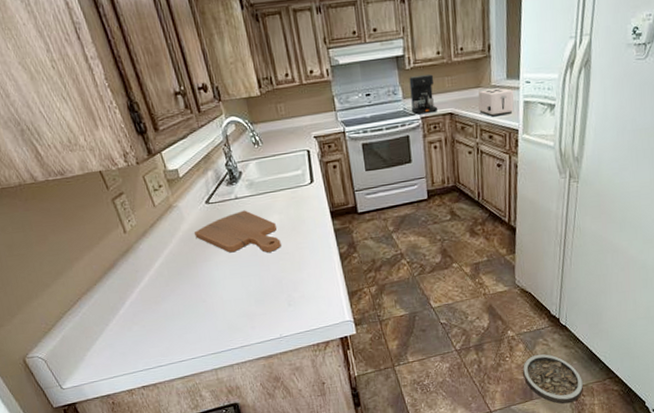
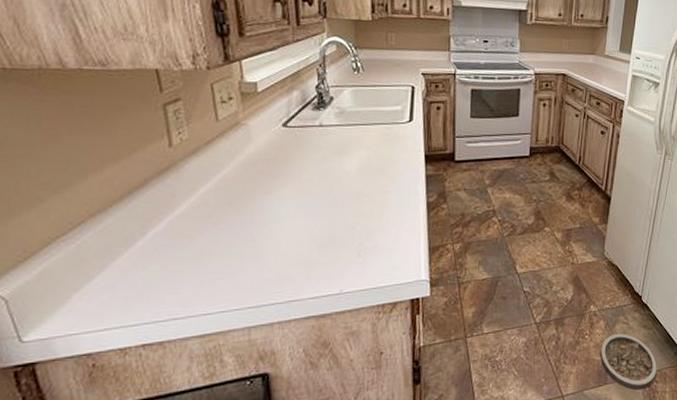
cutting board: present [195,210,281,253] -> none [261,140,363,193]
coffee maker: present [409,73,437,115] -> none [526,32,553,71]
toaster: present [478,88,514,117] -> none [591,57,625,86]

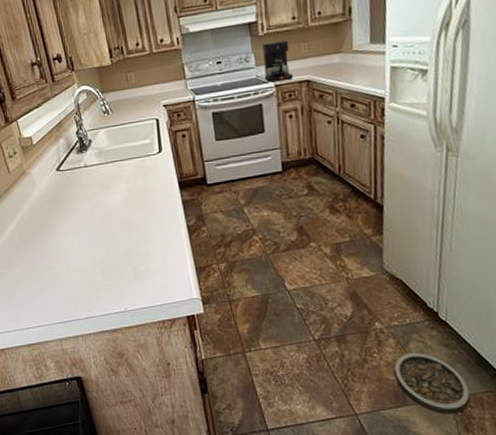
coffee maker: none [526,32,553,71] -> present [262,39,293,83]

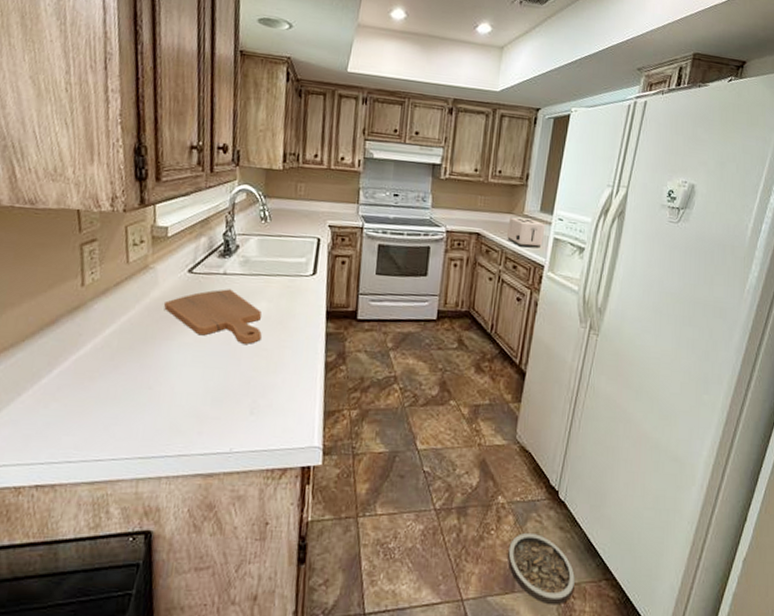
cutting board: none [45,178,128,223] -> present [164,289,262,345]
coffee maker: present [262,39,293,83] -> none [437,187,467,229]
toaster: none [337,53,379,84] -> present [507,217,546,249]

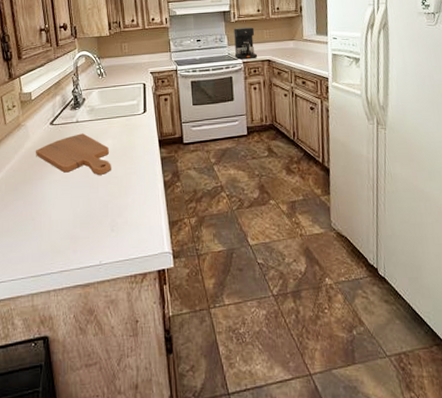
coffee maker: none [437,187,467,229] -> present [233,26,257,60]
toaster: present [507,217,546,249] -> none [292,42,324,65]
pet bowl: present [508,532,575,606] -> none [343,308,409,373]

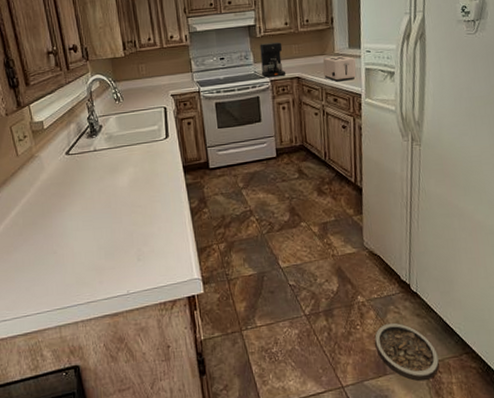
cutting board: present [36,133,111,176] -> none [53,162,134,206]
toaster: none [292,42,324,65] -> present [322,56,357,82]
pet bowl: none [343,308,409,373] -> present [374,322,439,381]

